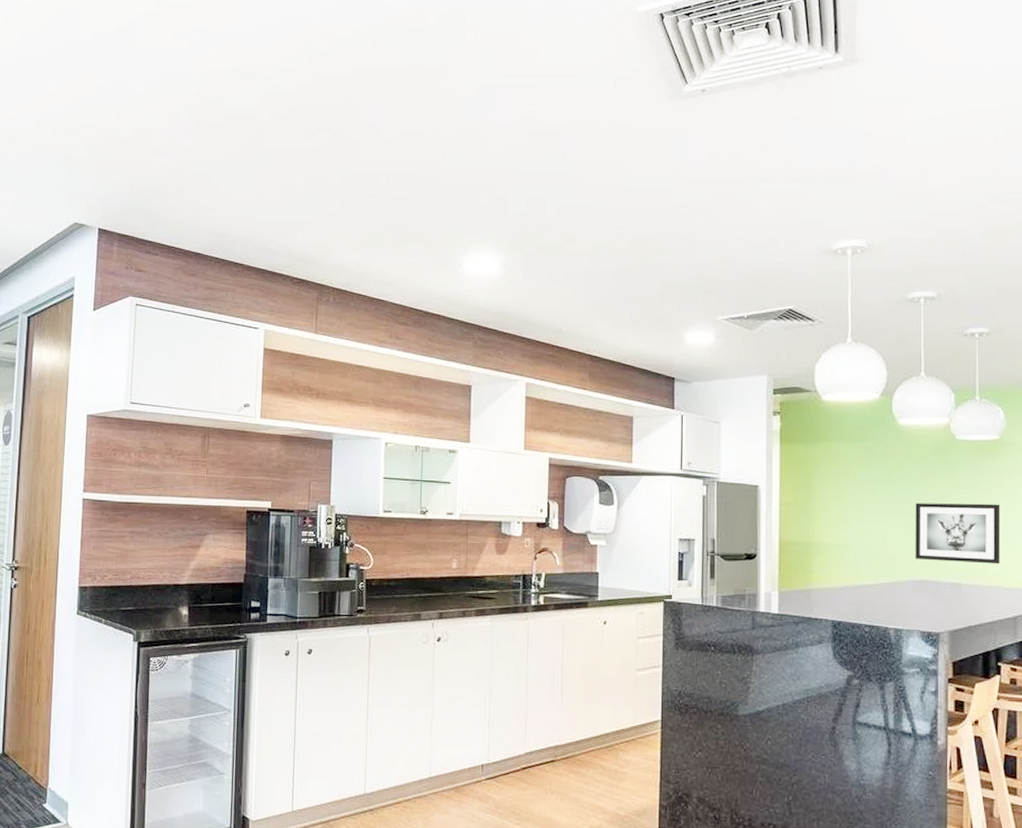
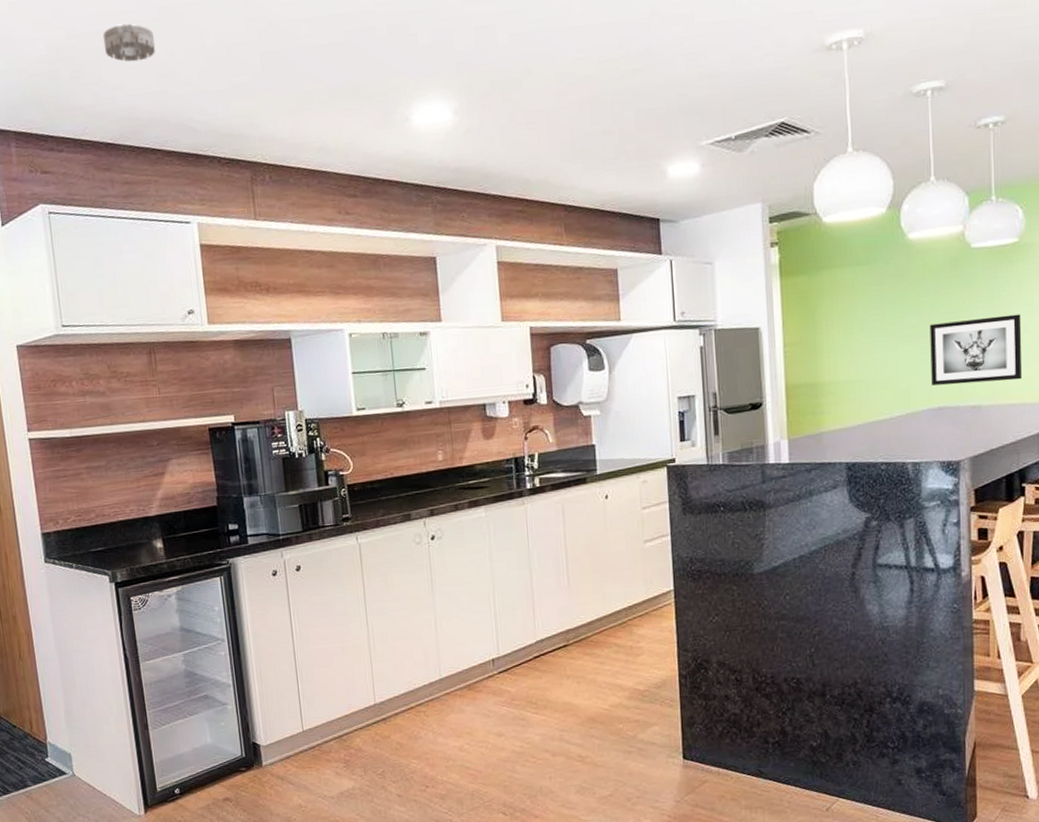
smoke detector: none [207,158,251,190] -> present [102,23,155,62]

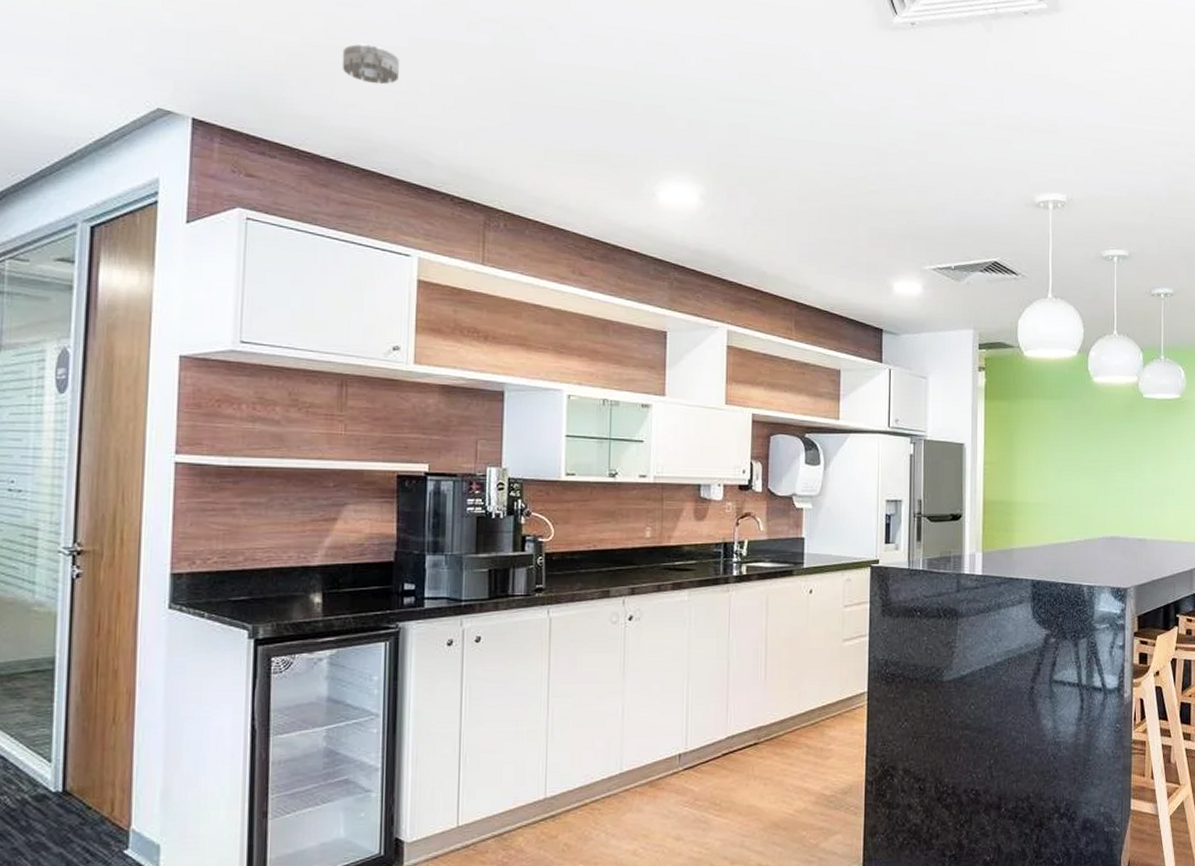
wall art: present [929,314,1022,386] -> none [1107,460,1180,520]

